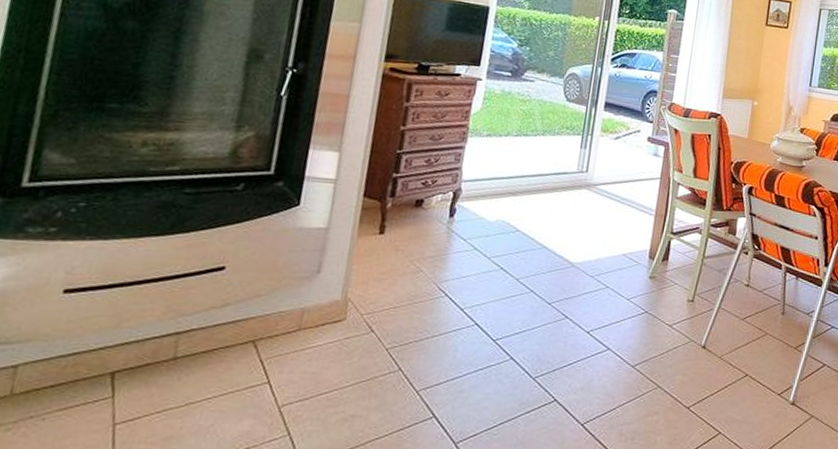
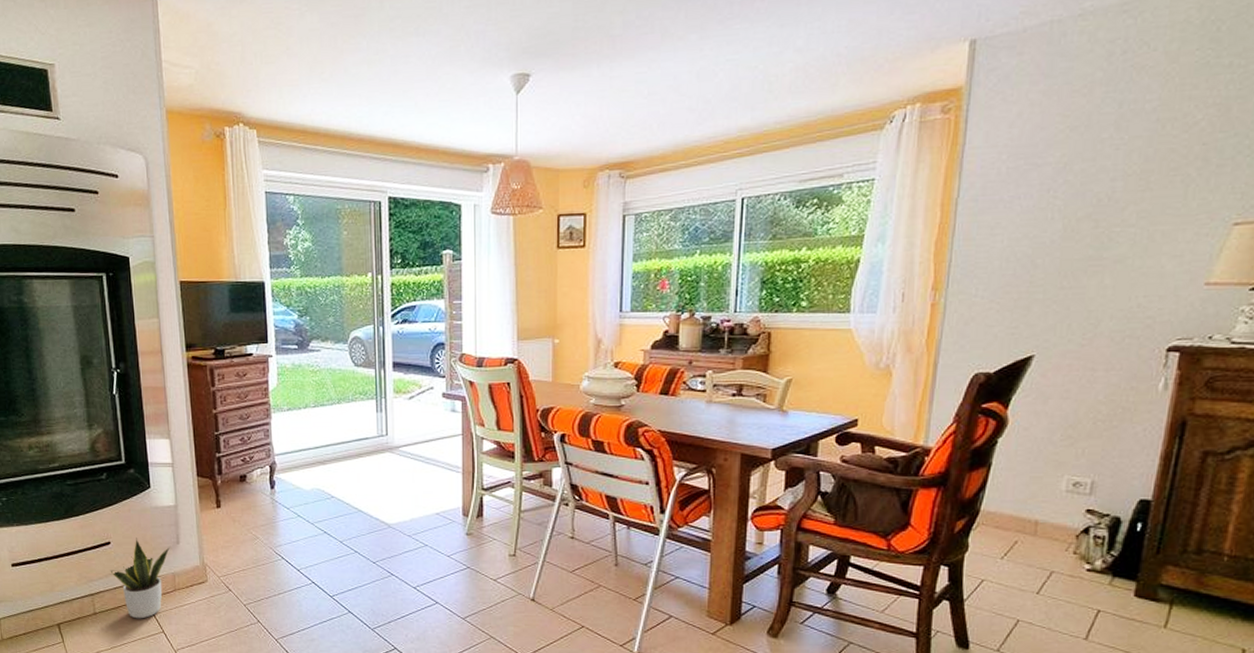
potted plant: none [214,263,306,366] -> present [110,538,170,619]

